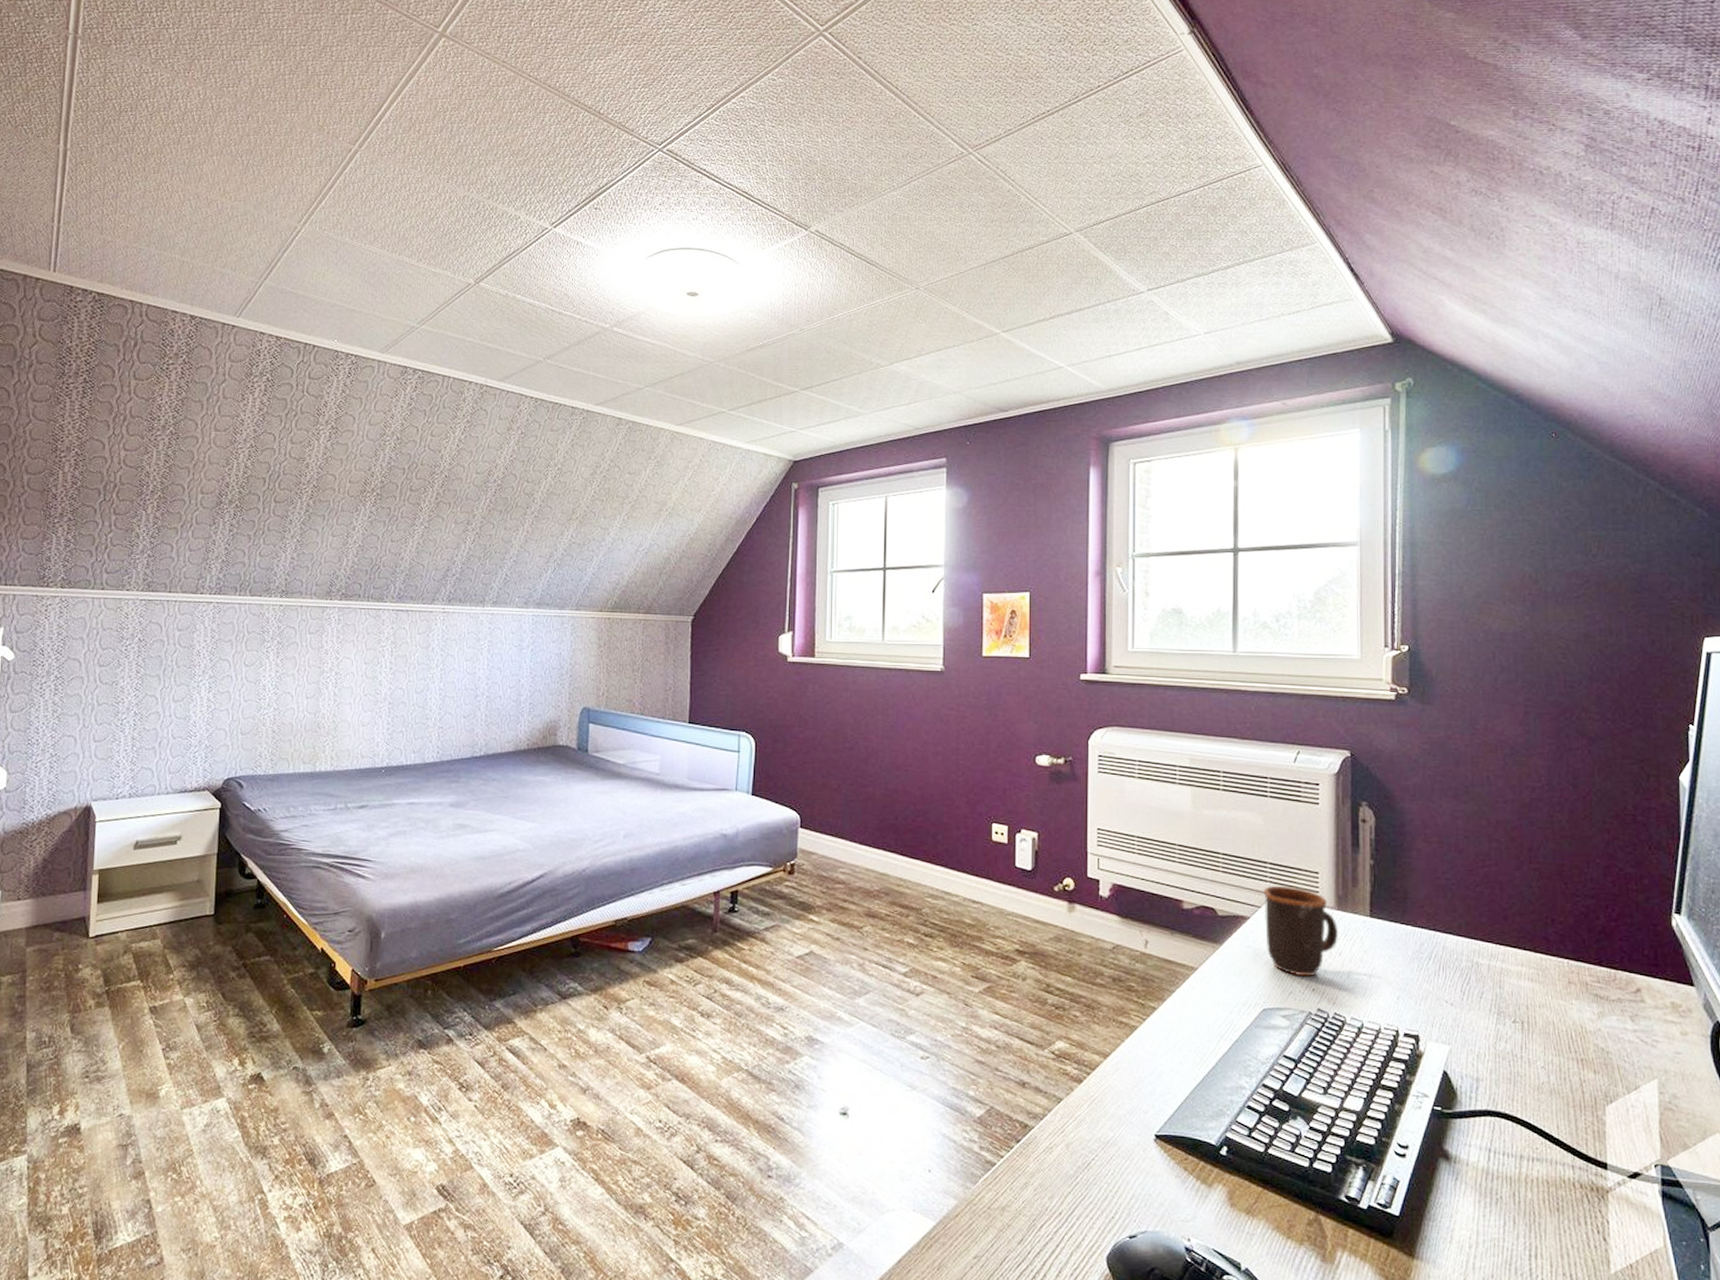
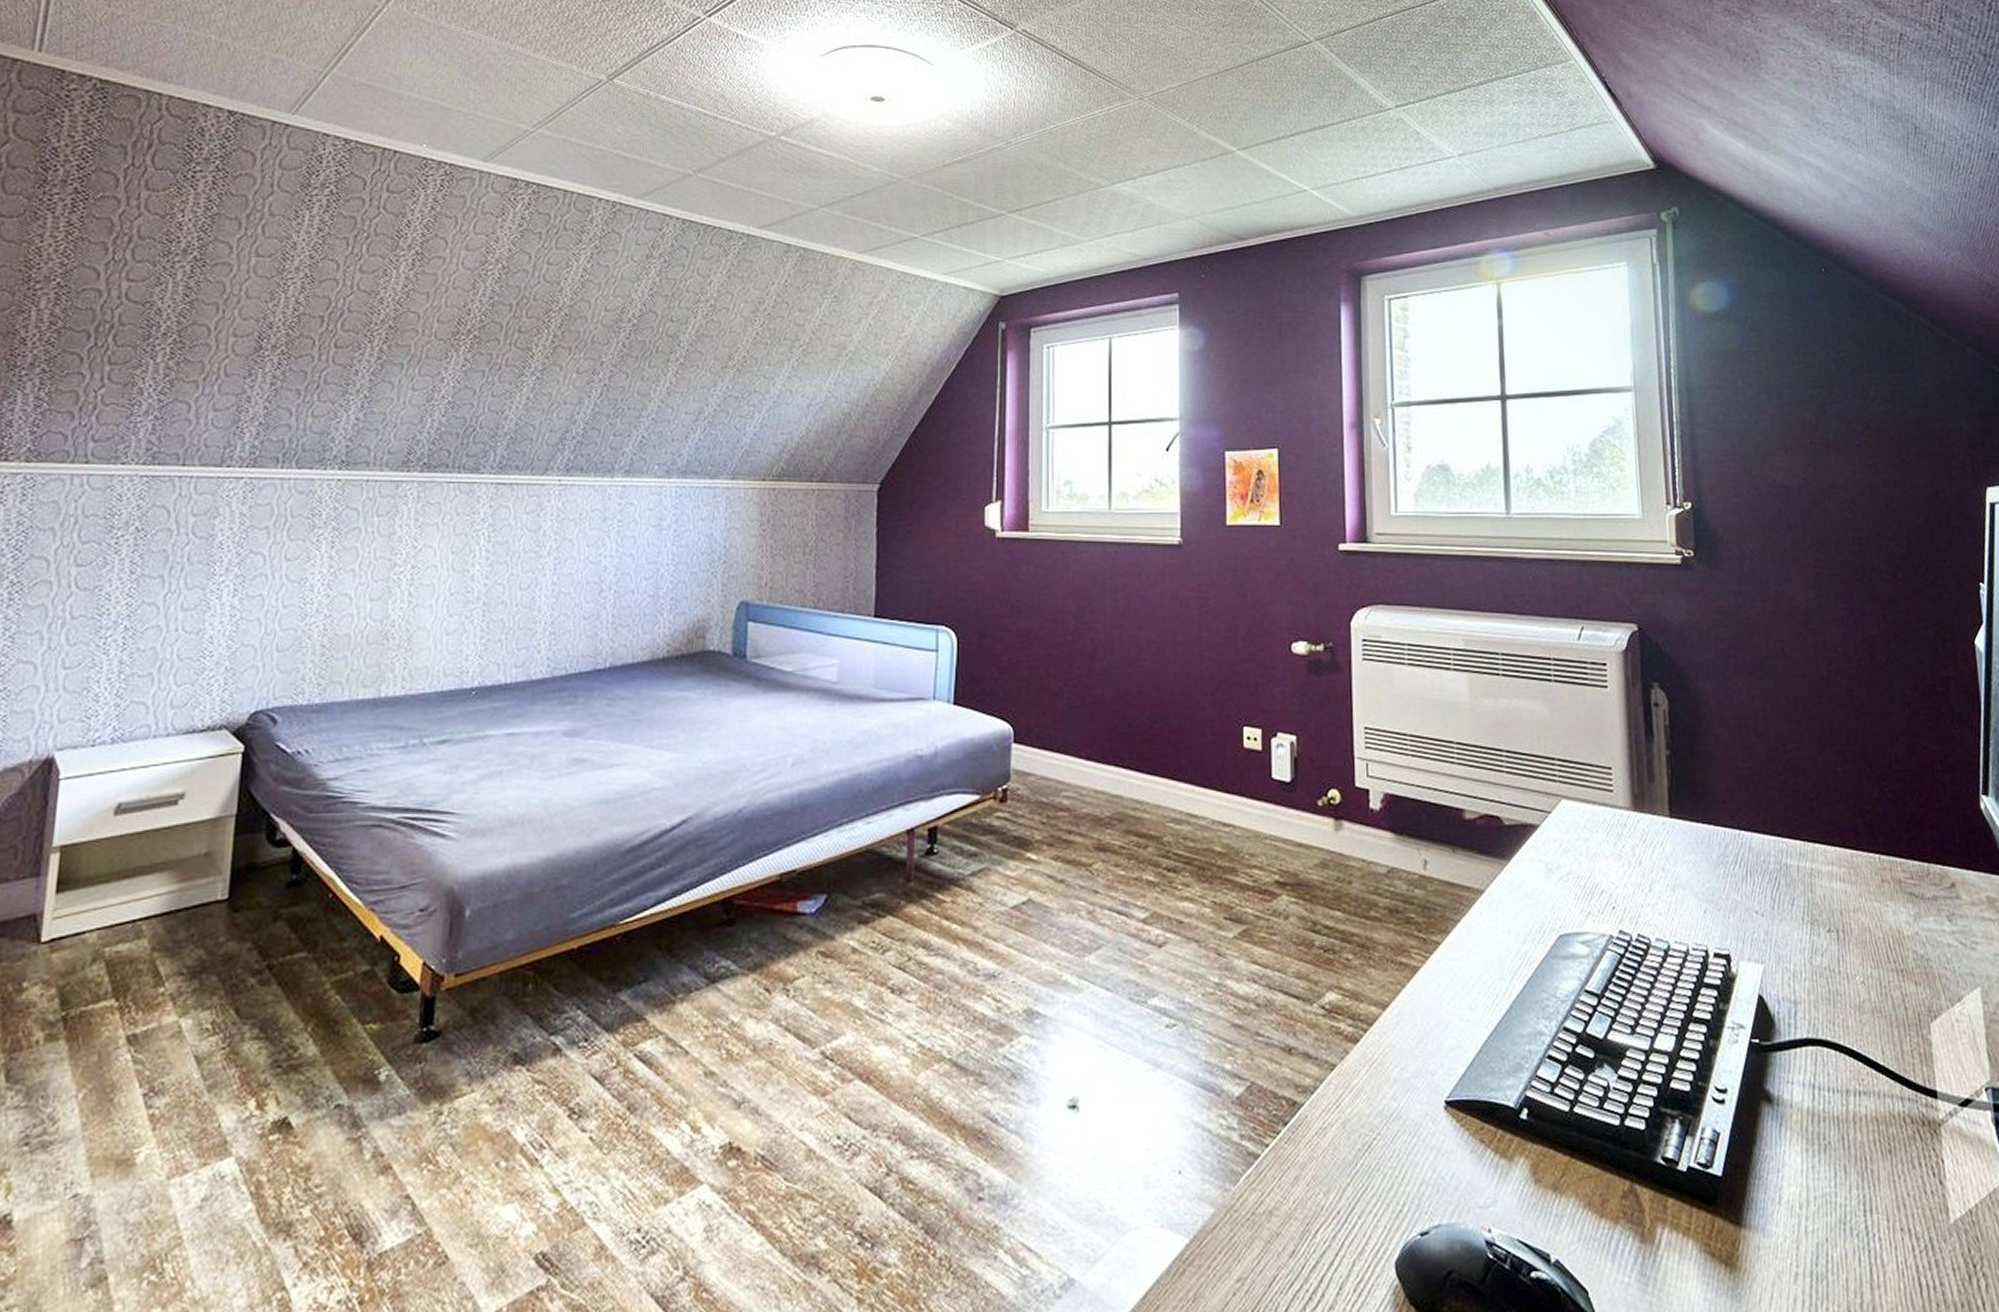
mug: present [1263,885,1338,977] -> none [1553,785,1637,893]

